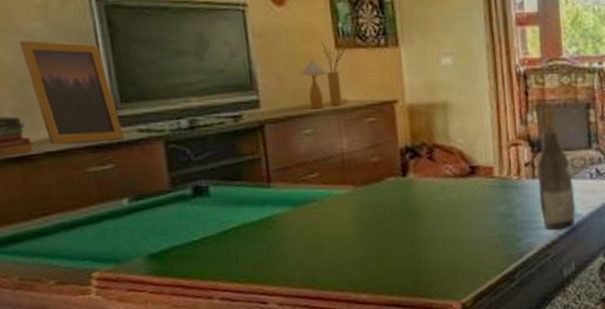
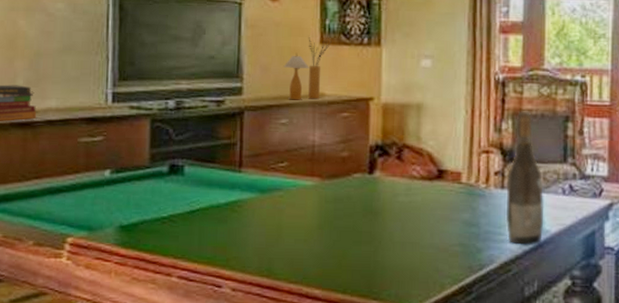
picture frame: present [19,40,125,145] -> none [42,18,117,115]

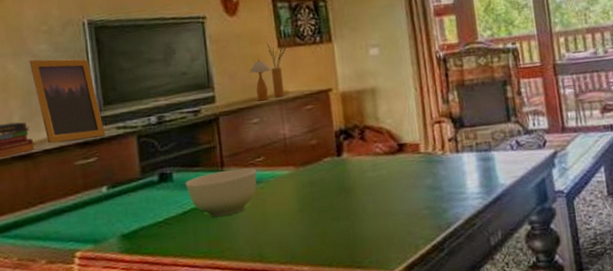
picture frame: none [42,18,117,115] -> present [29,58,106,144]
bowl: none [197,171,277,221] -> present [185,168,257,217]
wine bottle: present [505,111,544,245] -> none [460,81,500,200]

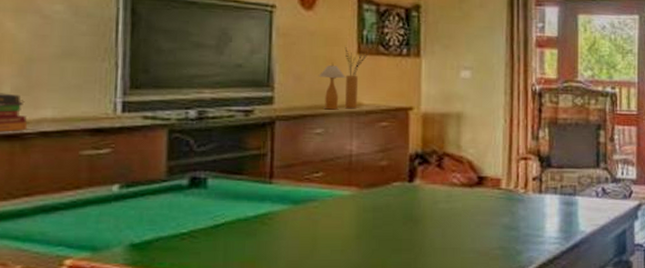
picture frame: present [29,58,106,144] -> none [36,20,128,126]
bowl: present [185,168,257,217] -> none [221,182,312,234]

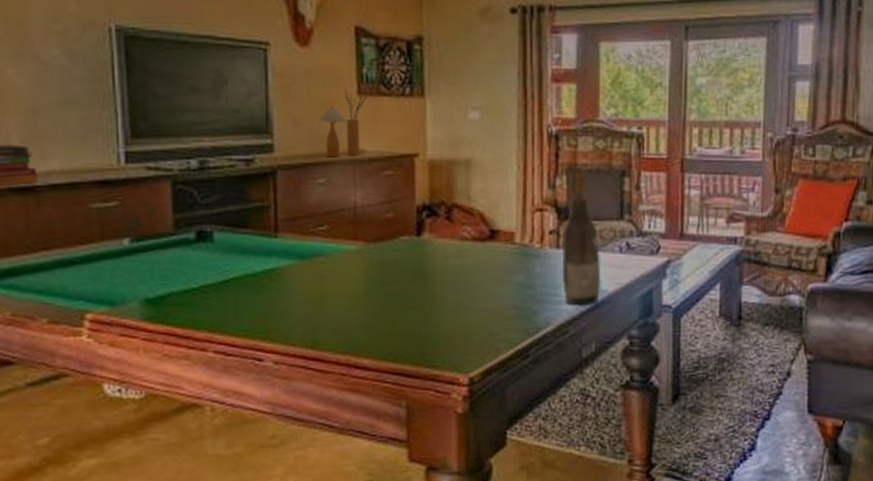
wine bottle: none [543,120,579,246] -> present [561,166,600,306]

